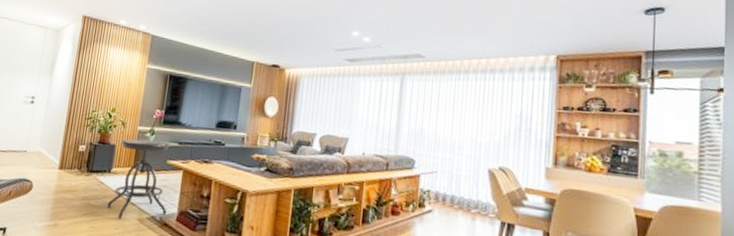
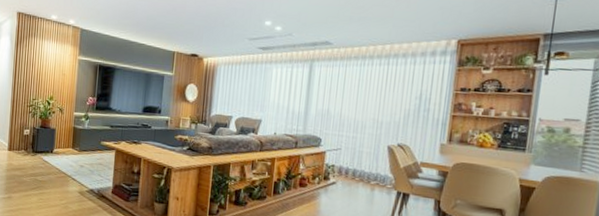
stool: present [107,138,169,220] -> none [52,123,103,192]

